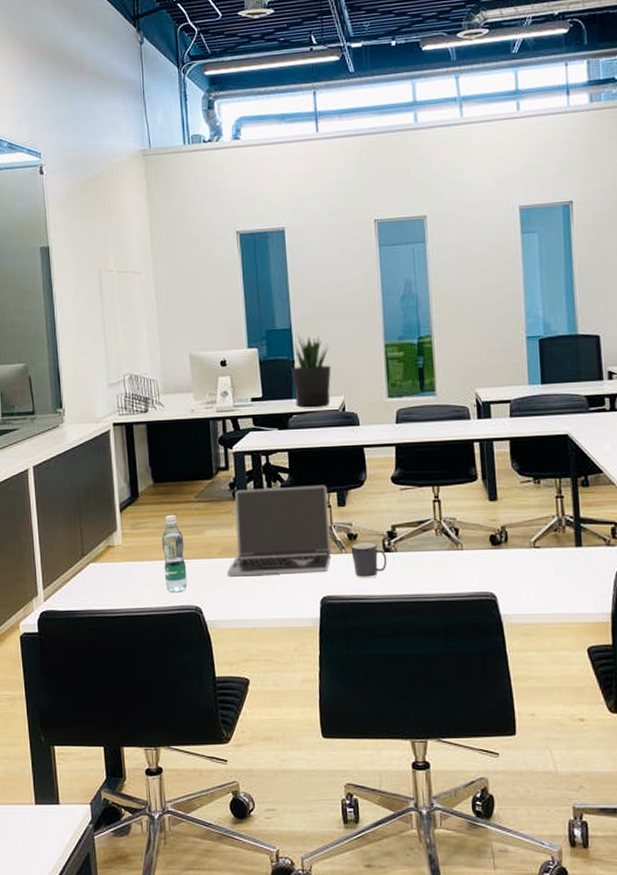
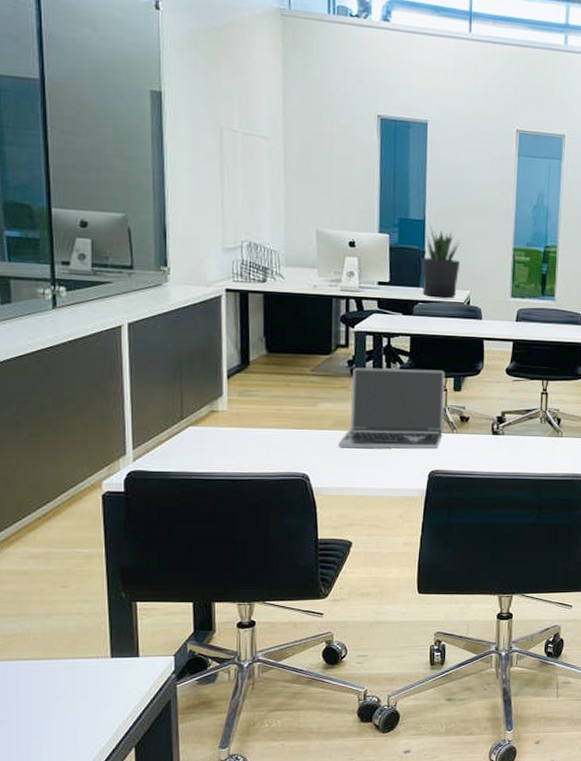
bottle: present [161,515,188,593] -> none [271,386,296,460]
mug: present [351,541,387,580] -> none [462,424,495,458]

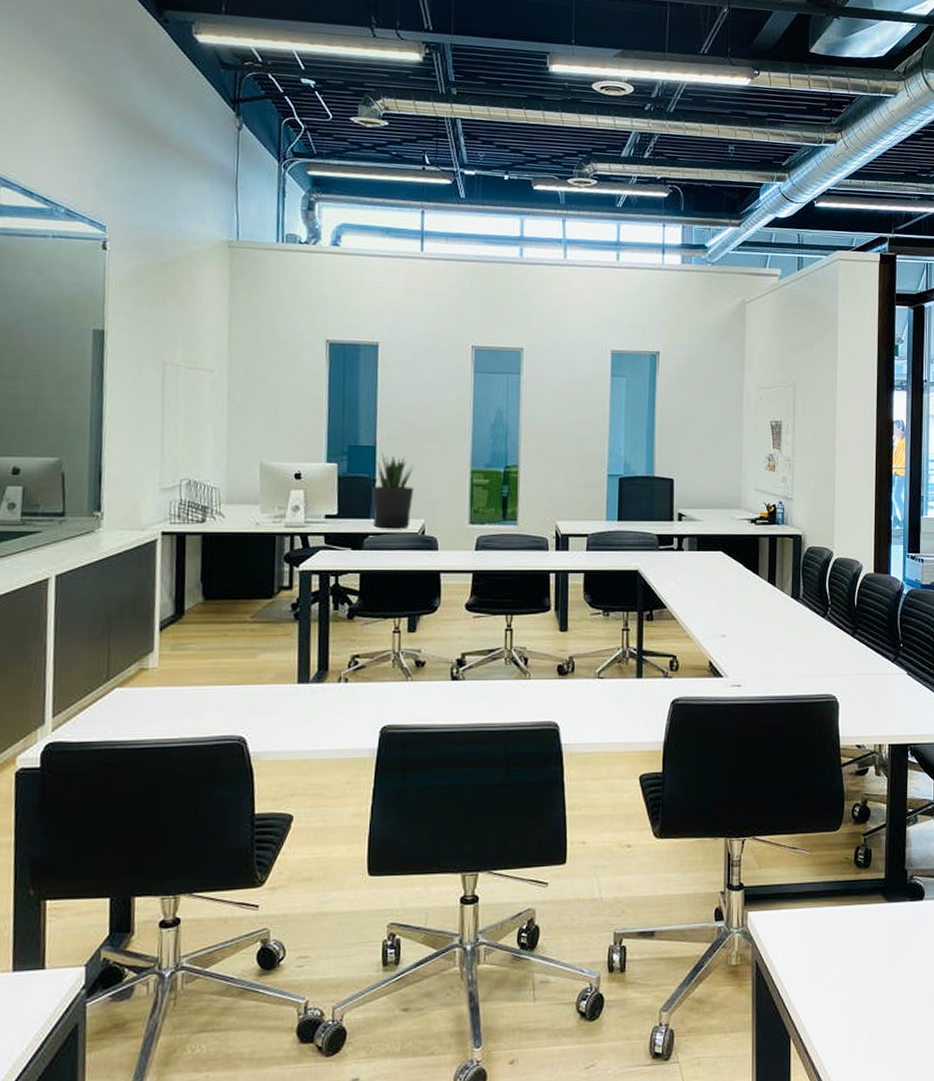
laptop: present [339,367,446,449] -> none [280,609,399,704]

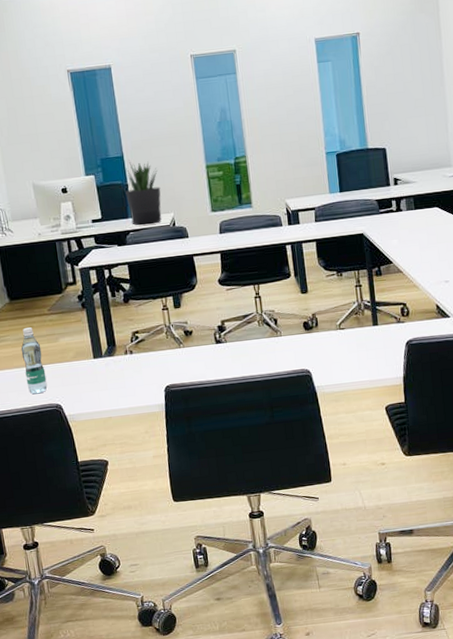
bottle: none [205,636,233,722] -> present [21,327,48,395]

